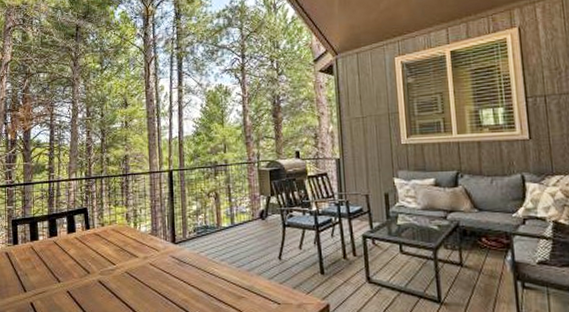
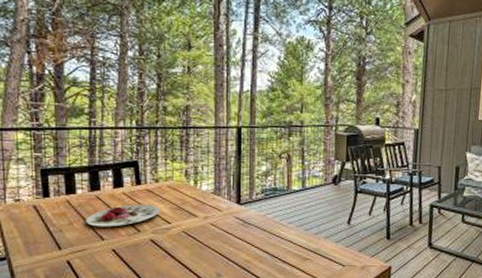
plate: none [45,247,106,270] -> present [85,204,160,227]

